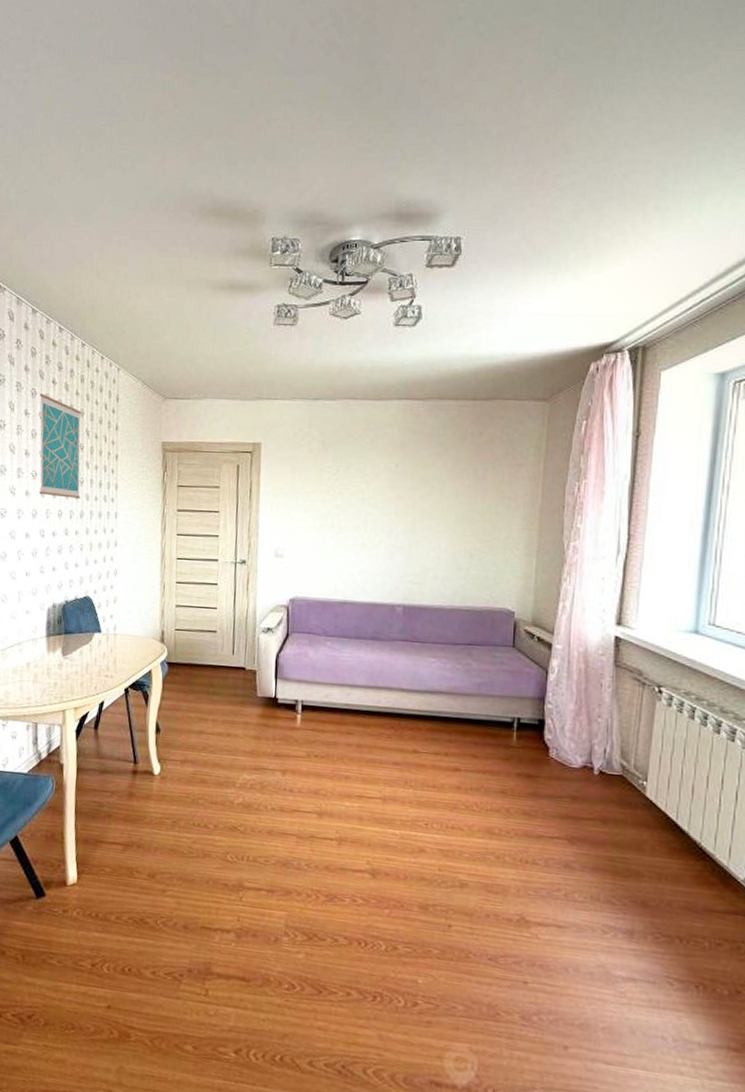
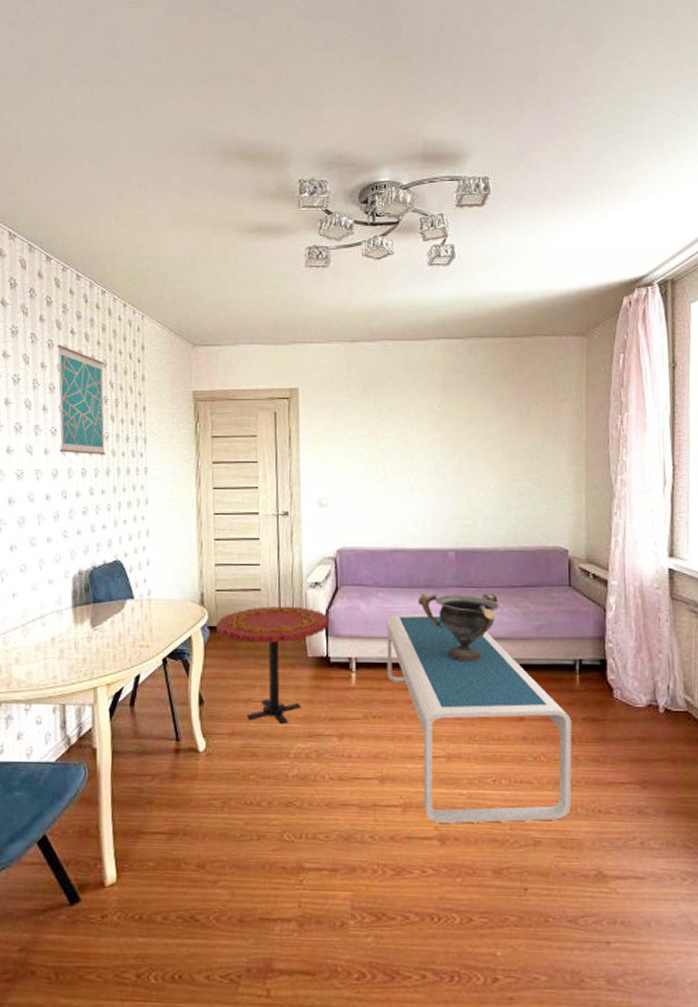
side table: none [174,647,278,756] -> present [216,605,328,724]
coffee table: none [330,662,506,866] -> present [386,613,572,823]
decorative bowl: none [364,644,444,712] -> present [418,593,501,662]

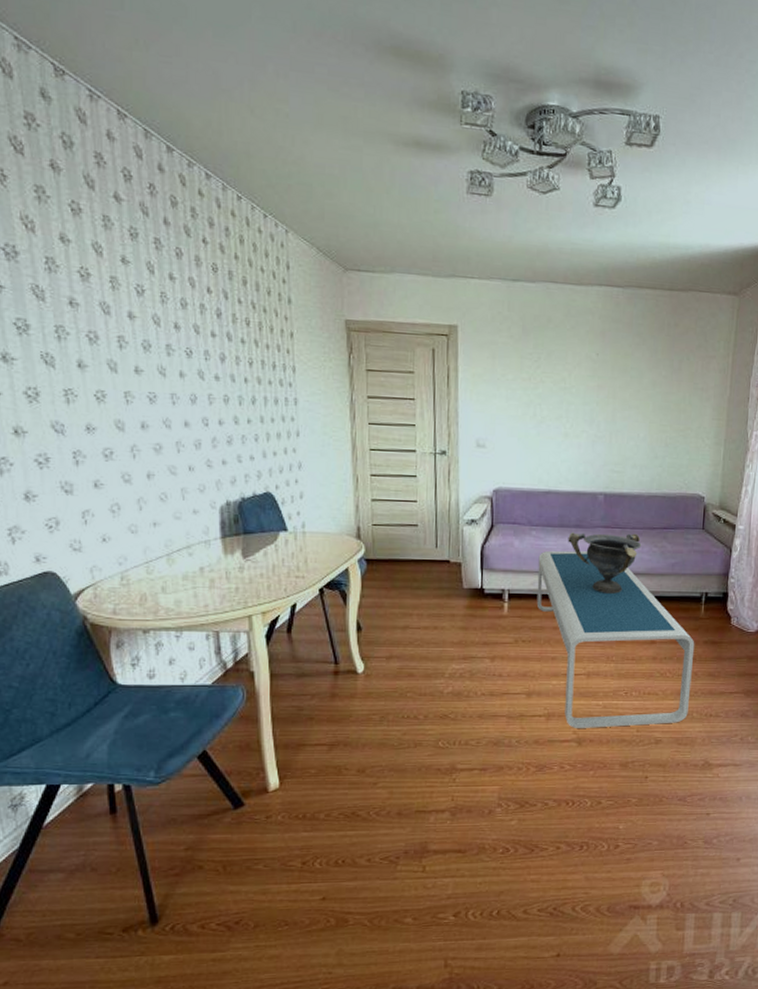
wall art: present [57,345,106,455] -> none [187,254,251,382]
side table: present [216,605,328,724] -> none [374,541,484,648]

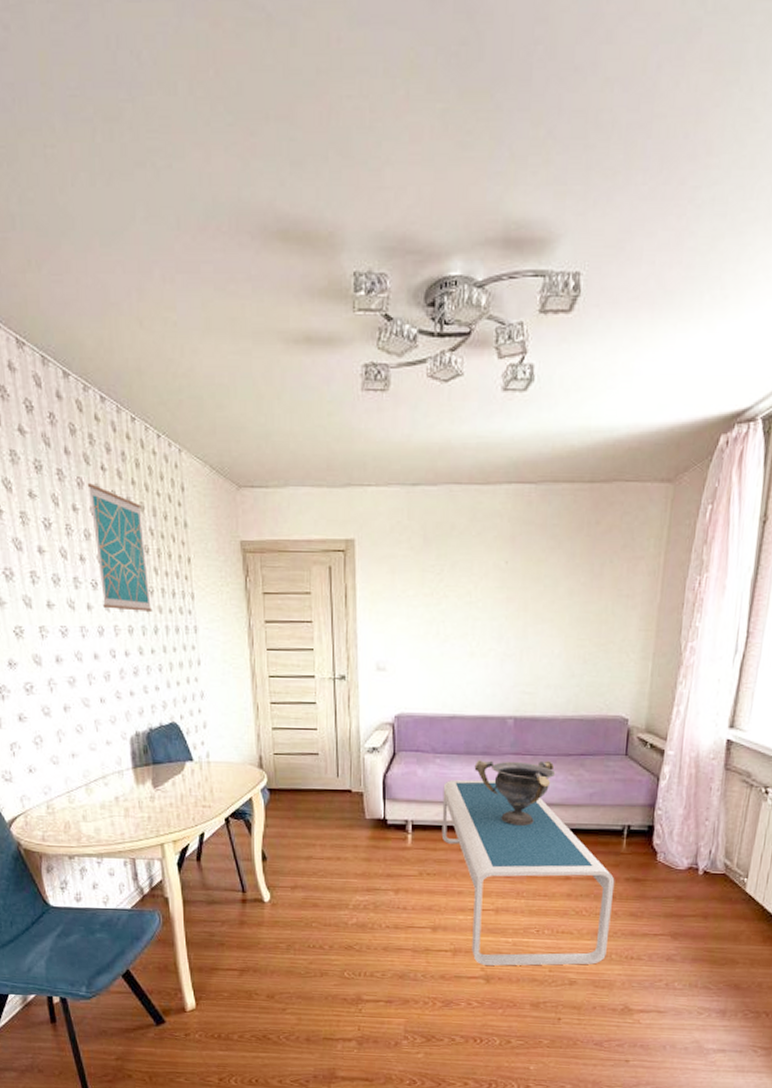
wall art: none [187,254,251,382] -> present [87,483,153,611]

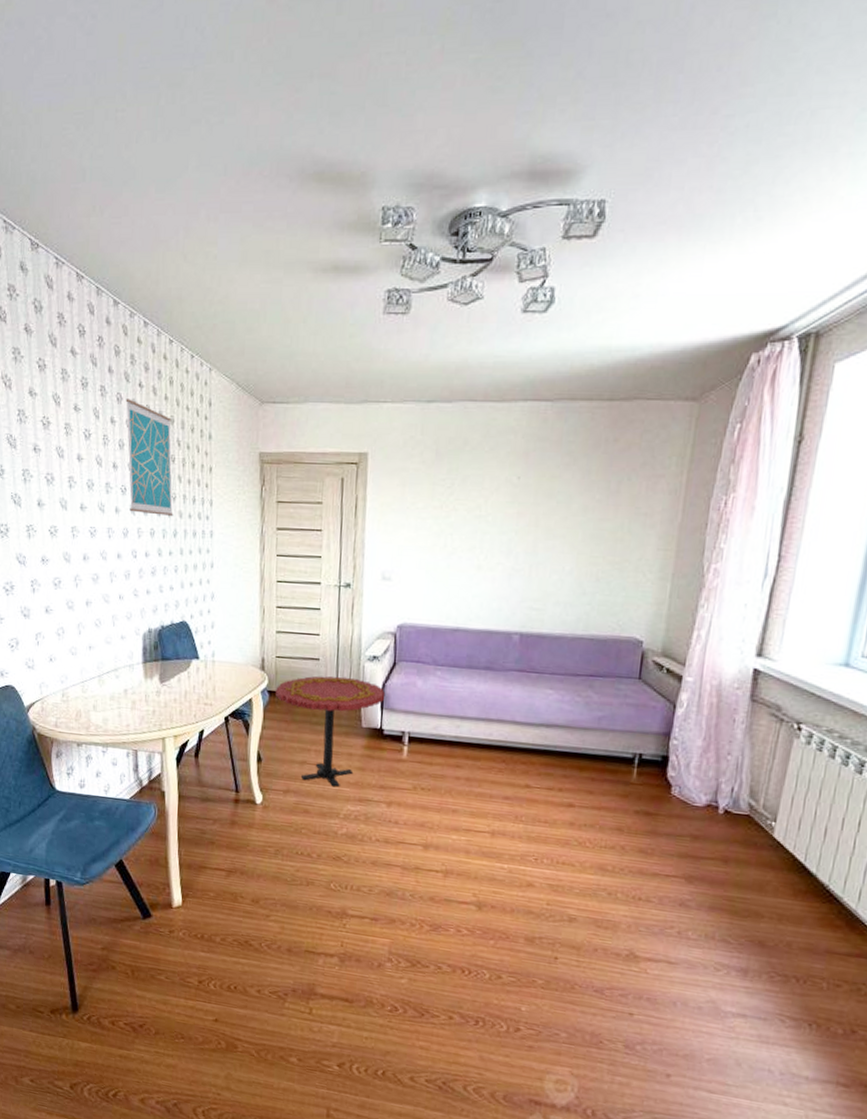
side table: none [276,770,386,879] -> present [276,676,384,787]
coffee table: present [441,779,615,966] -> none [438,693,623,902]
decorative bowl: present [474,760,556,826] -> none [476,674,562,746]

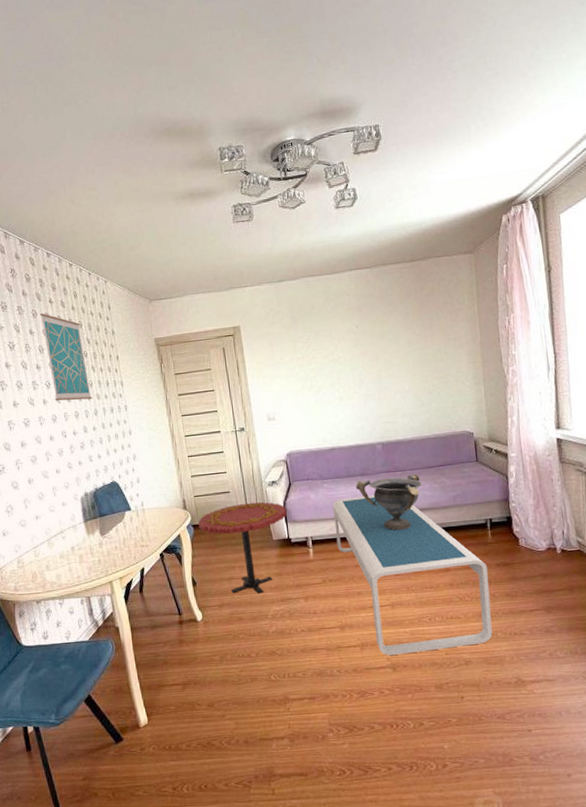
coffee table: none [438,693,623,902] -> present [333,495,493,655]
decorative bowl: none [476,674,562,746] -> present [355,474,423,531]

